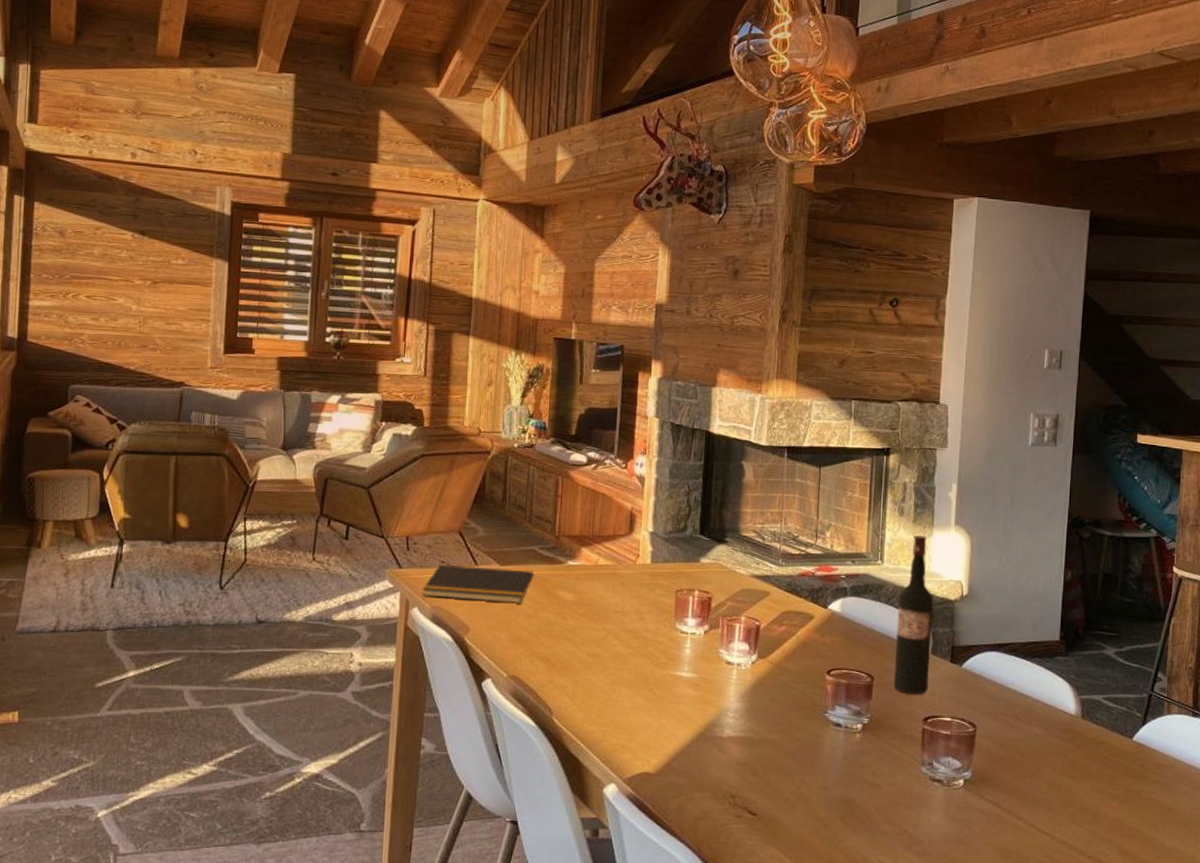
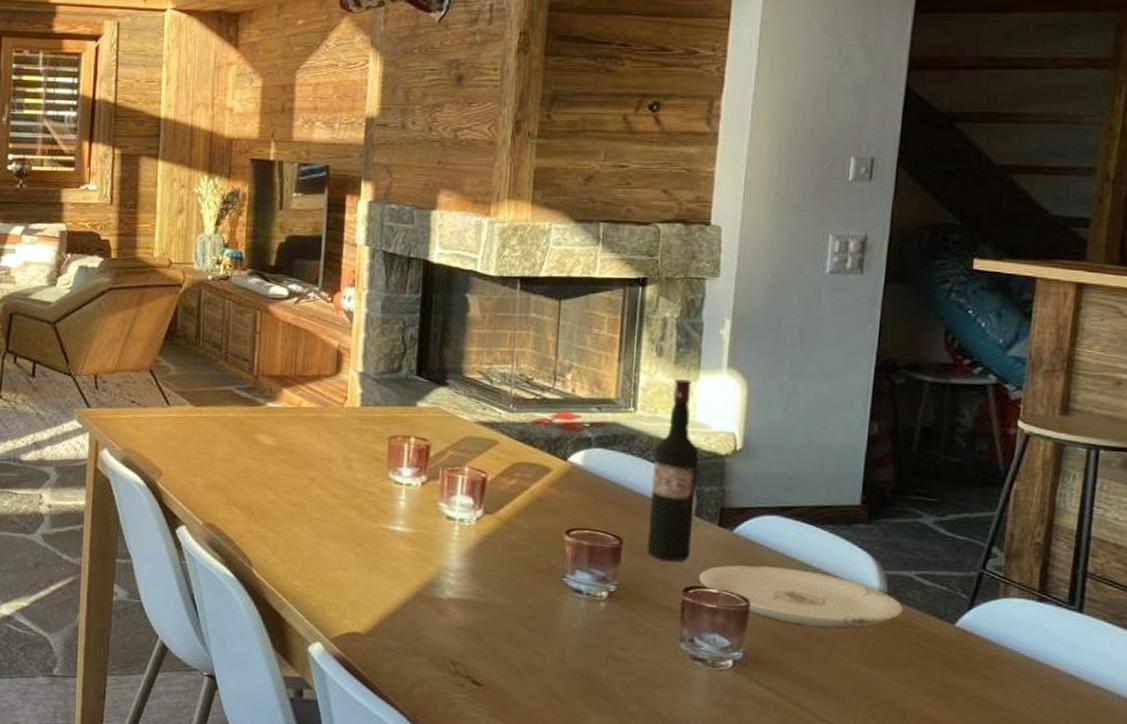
notepad: present [422,564,535,604] -> none [111,404,232,448]
plate: none [936,695,1094,746] -> present [699,565,904,628]

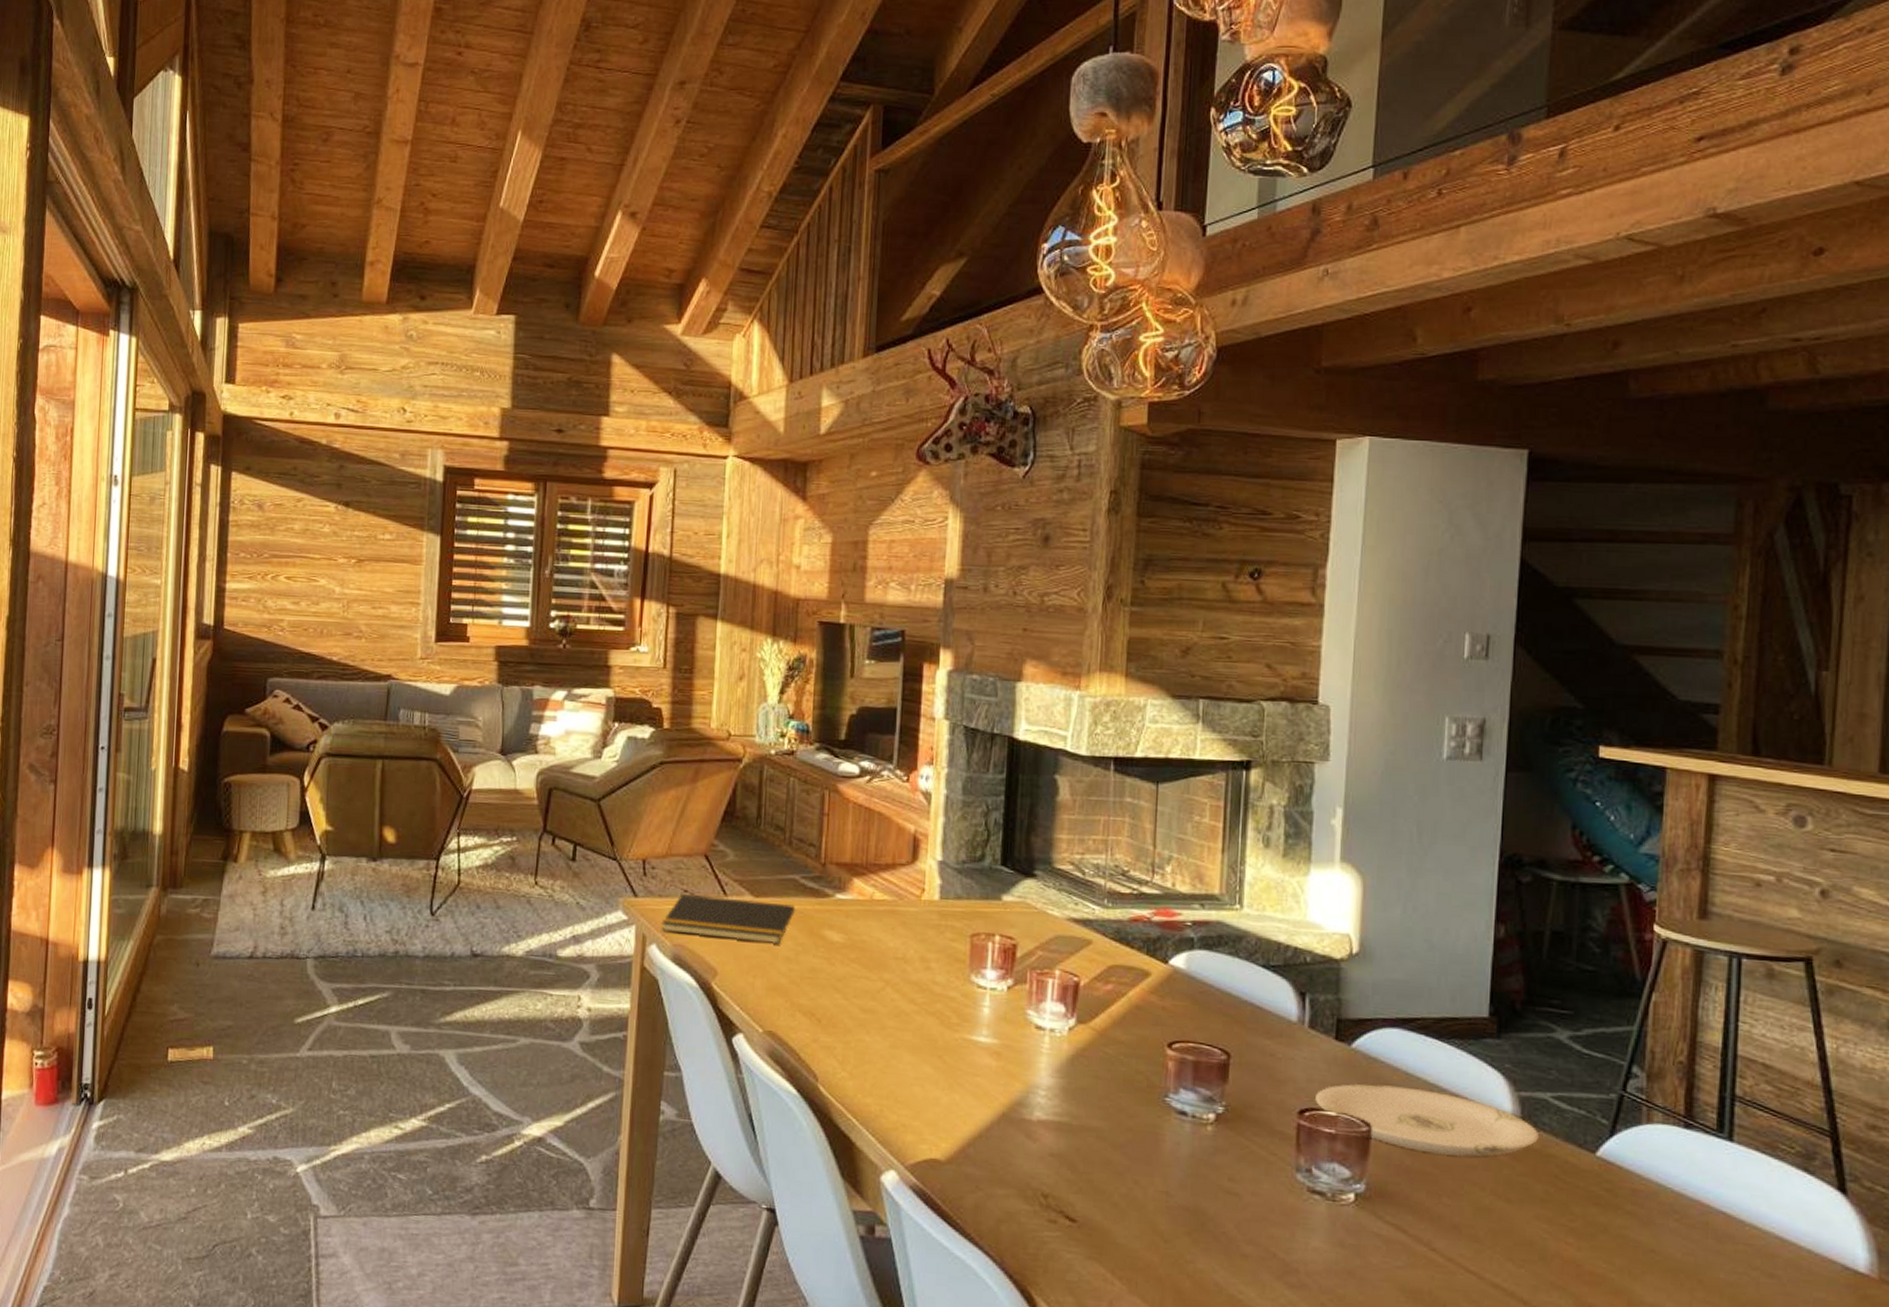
notepad: none [111,404,232,448] -> present [661,893,796,945]
wine bottle: present [646,379,700,561] -> none [1257,874,1312,1080]

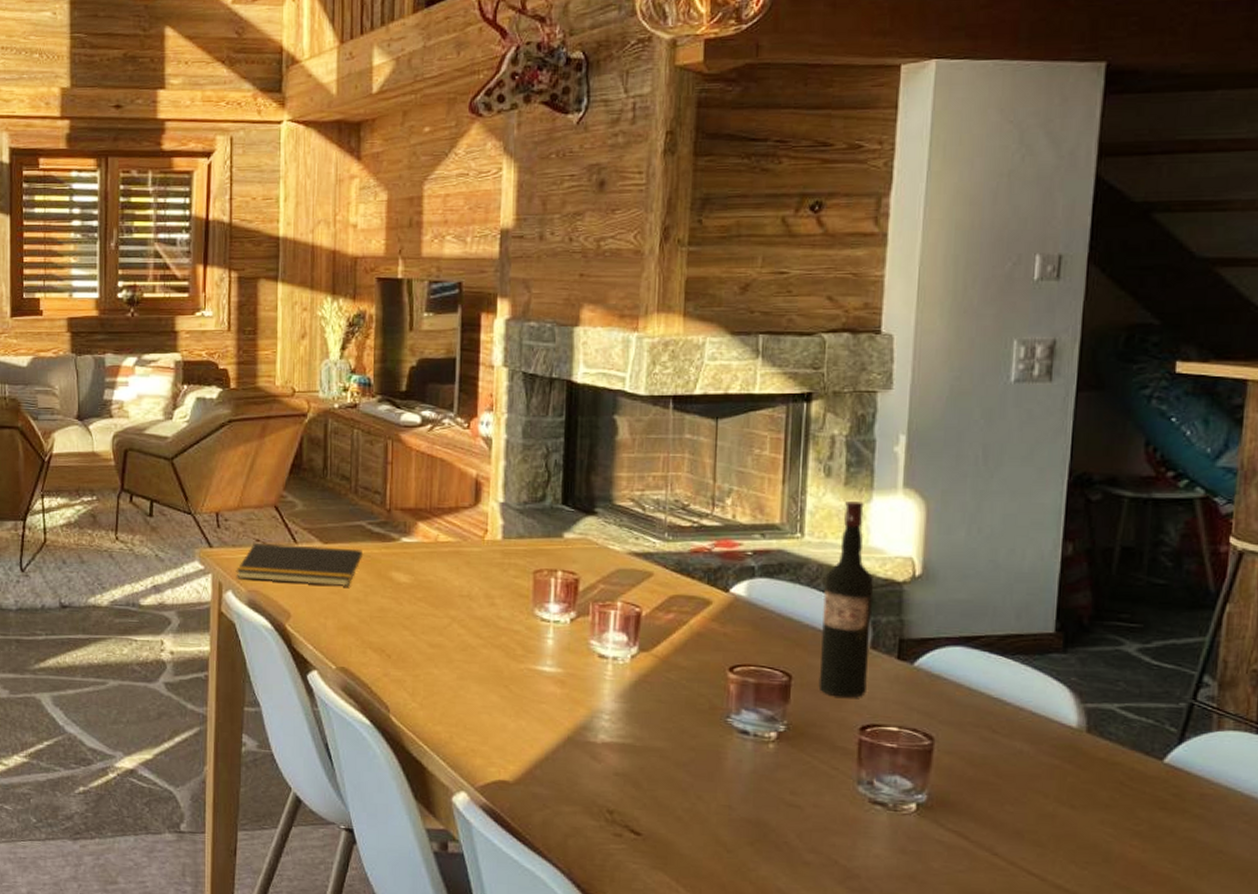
wine bottle: none [1257,874,1312,1080] -> present [818,501,875,698]
plate: present [1315,1084,1540,1157] -> none [877,700,1106,767]

